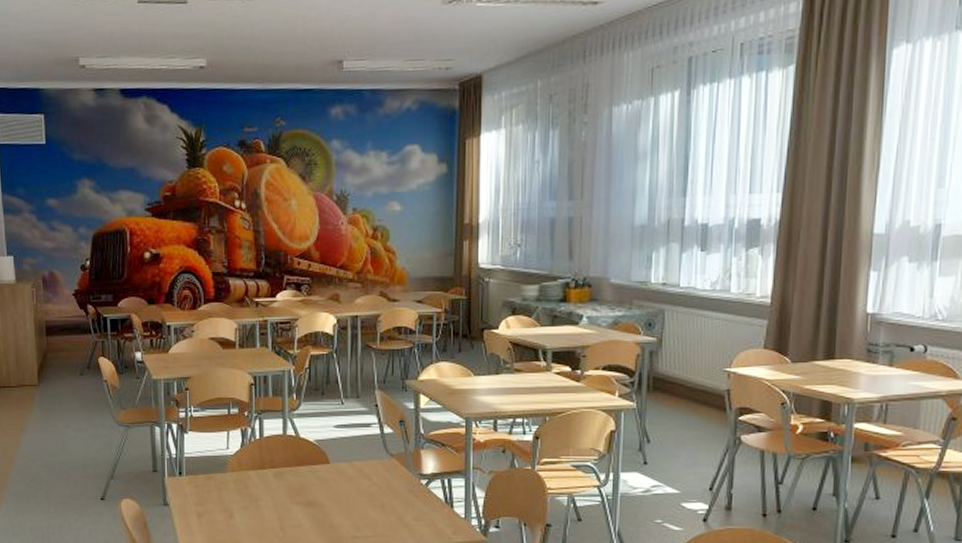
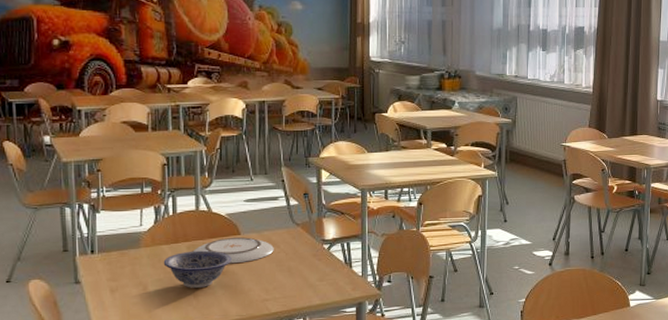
bowl: none [249,478,320,519] -> present [163,250,232,288]
plate: none [280,466,366,495] -> present [193,237,274,264]

